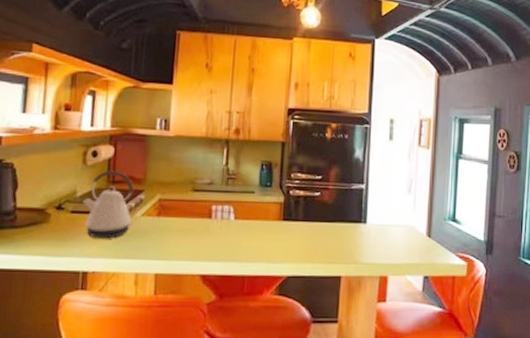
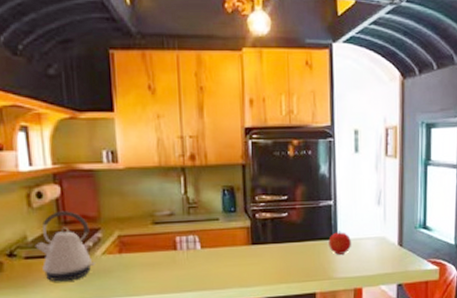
fruit: none [357,215,380,239] -> present [328,231,351,255]

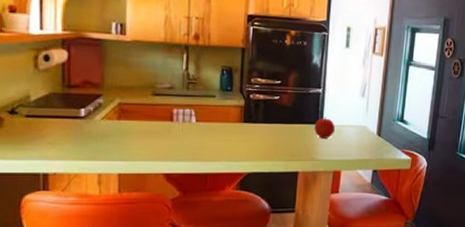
kettle: present [35,211,96,282] -> none [37,75,95,142]

